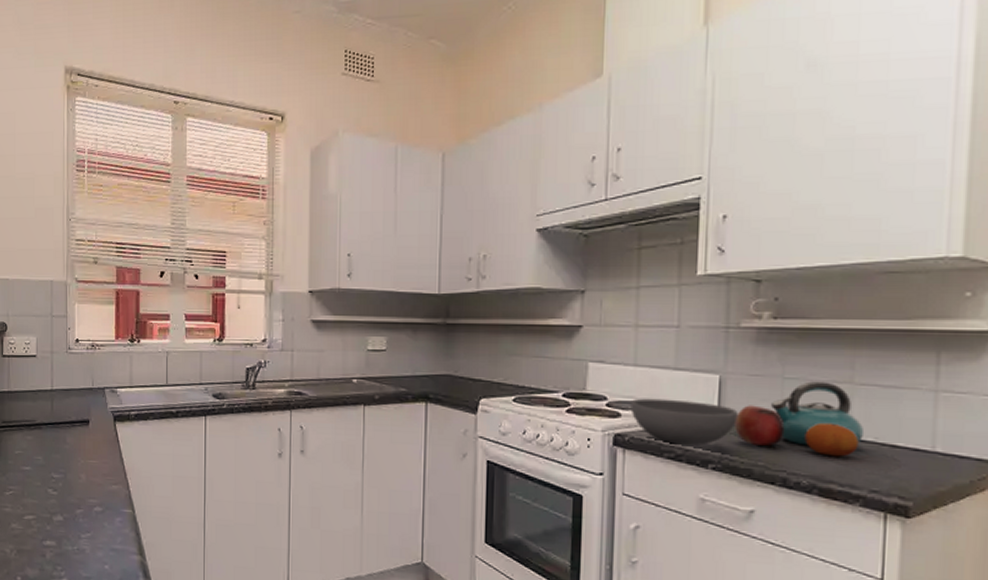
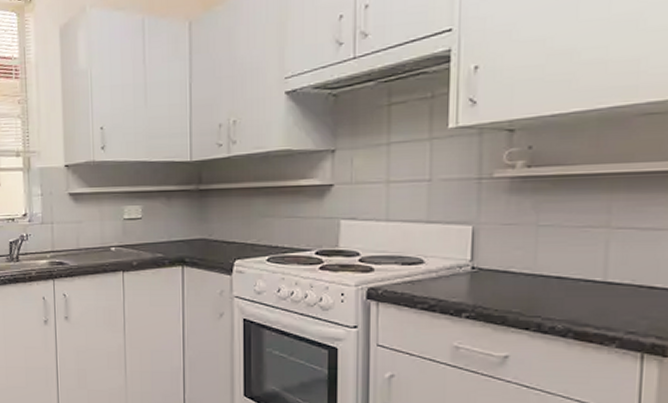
bowl: present [630,398,739,447] -> none [383,252,492,297]
fruit: present [735,405,785,446] -> none [488,254,540,293]
kettle: present [770,381,865,446] -> none [524,227,622,291]
fruit: present [804,422,859,457] -> none [559,267,615,301]

